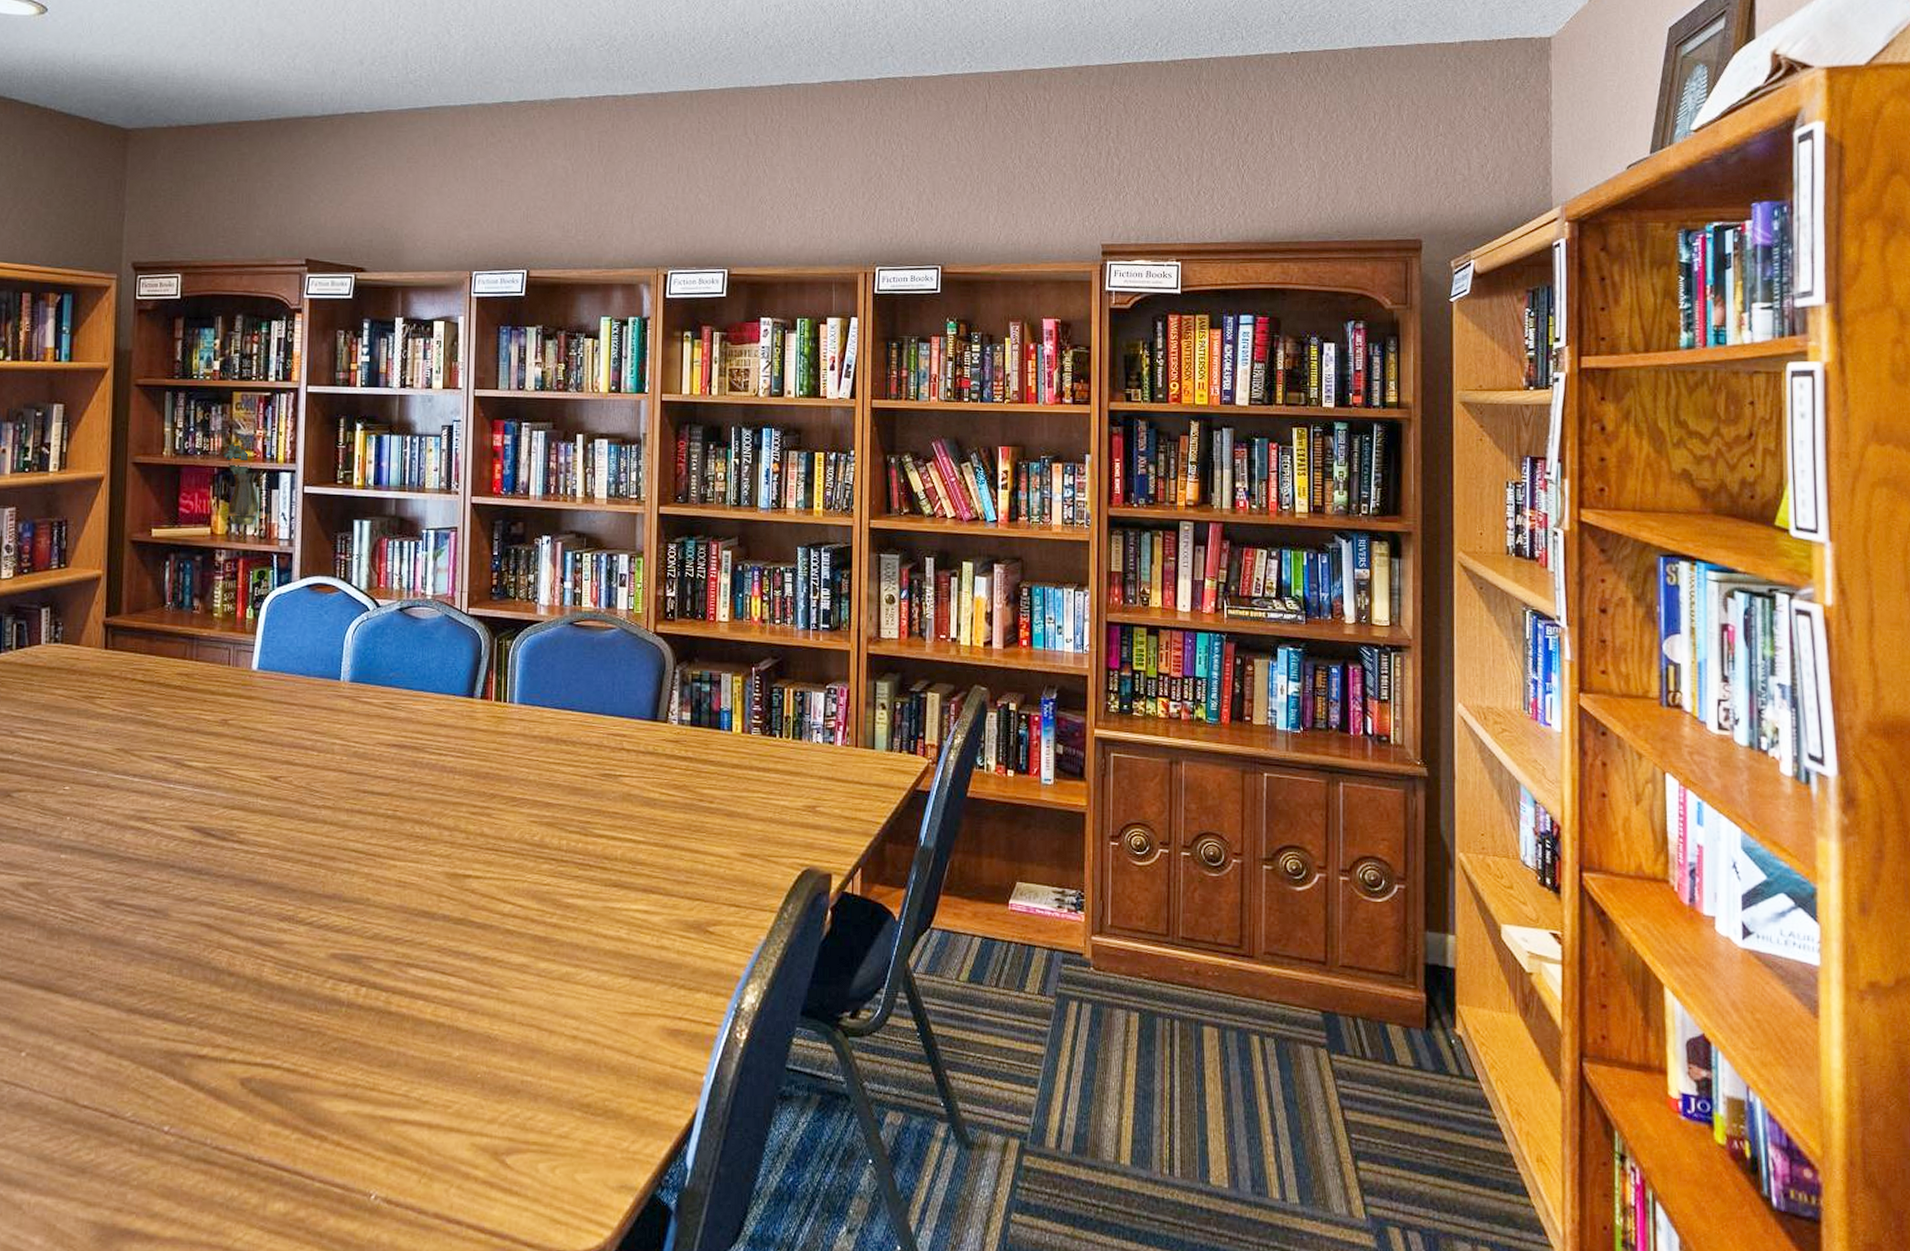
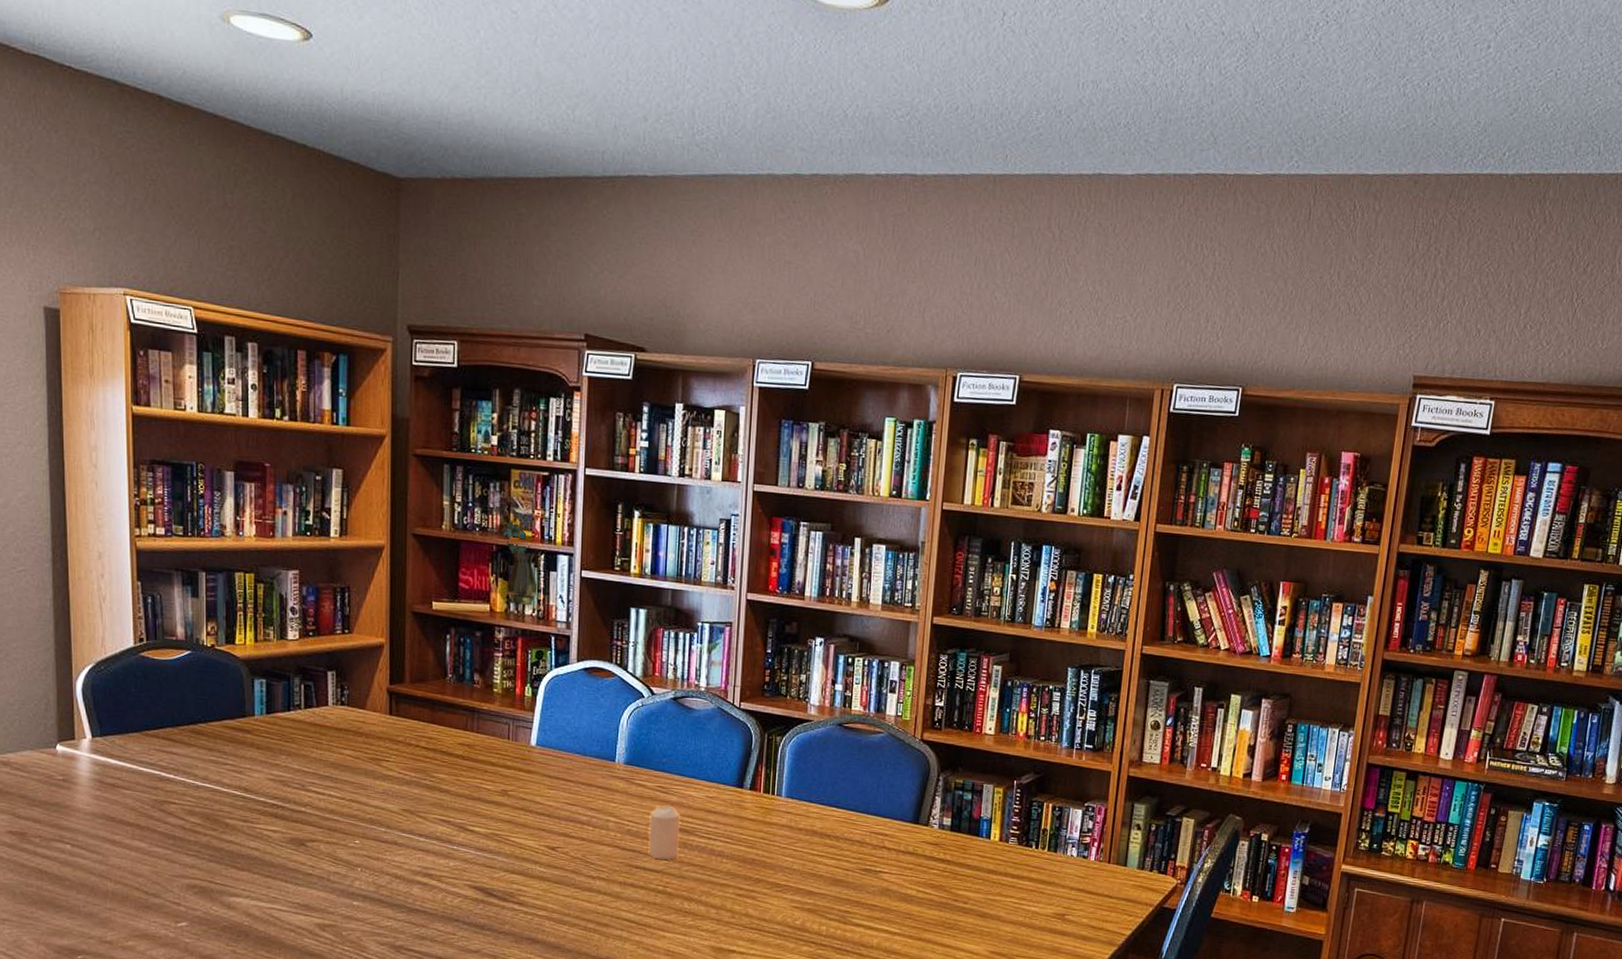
candle: none [377,722,409,782] -> present [649,805,680,860]

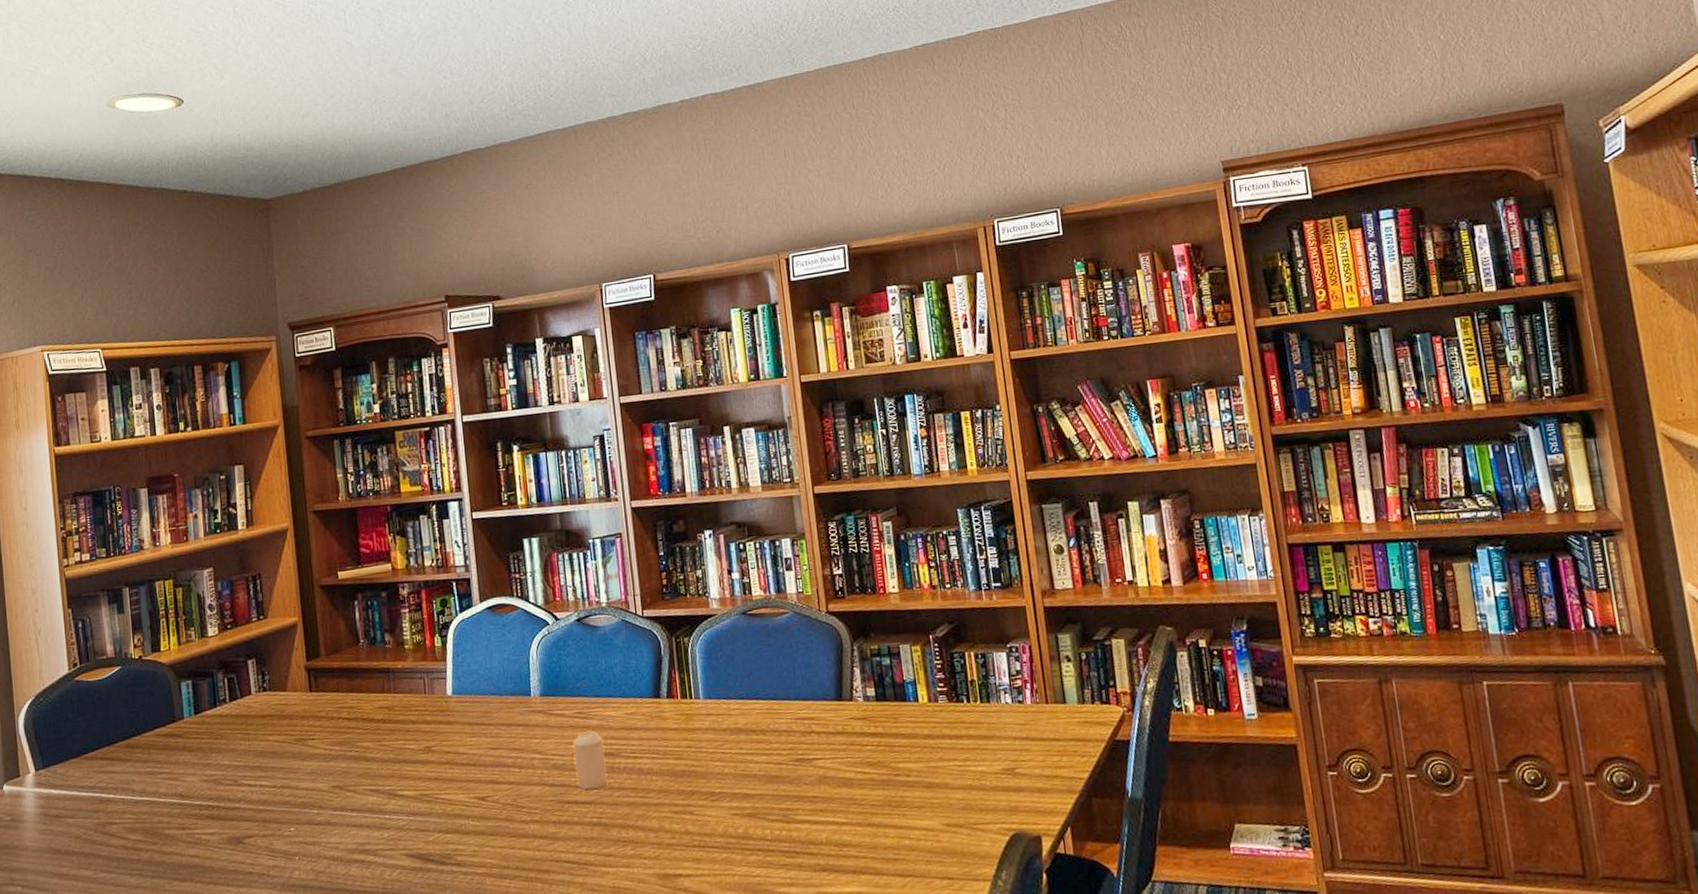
vase: present [502,517,538,605] -> none [394,476,434,558]

